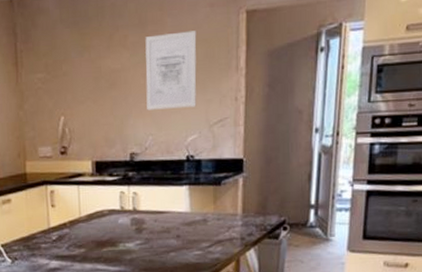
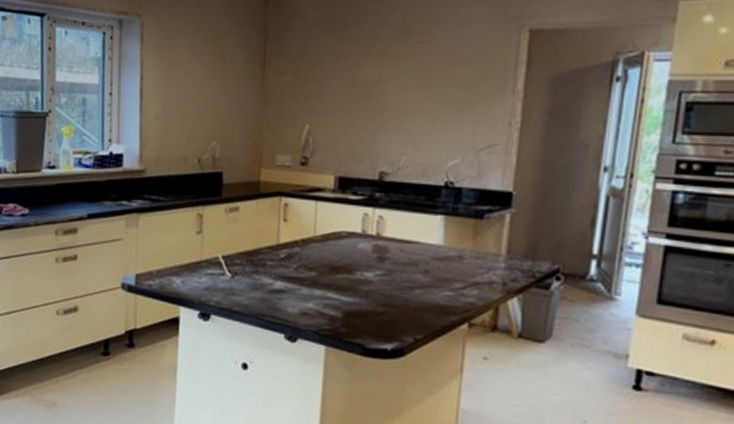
wall art: present [145,30,197,110] -> none [404,46,469,129]

